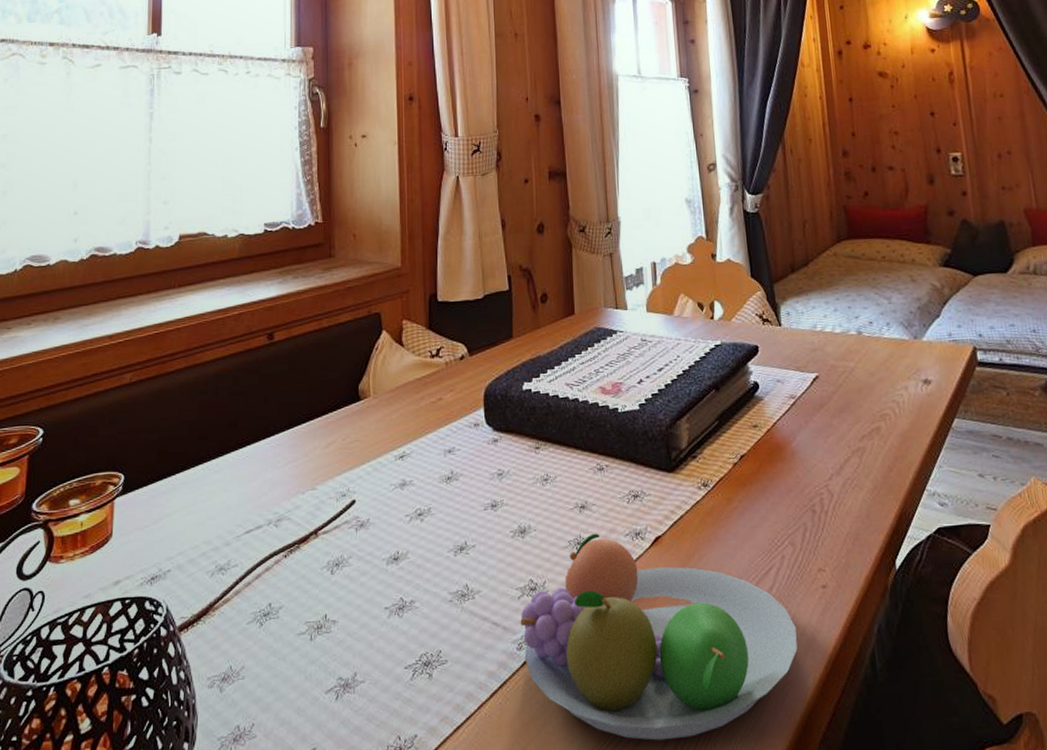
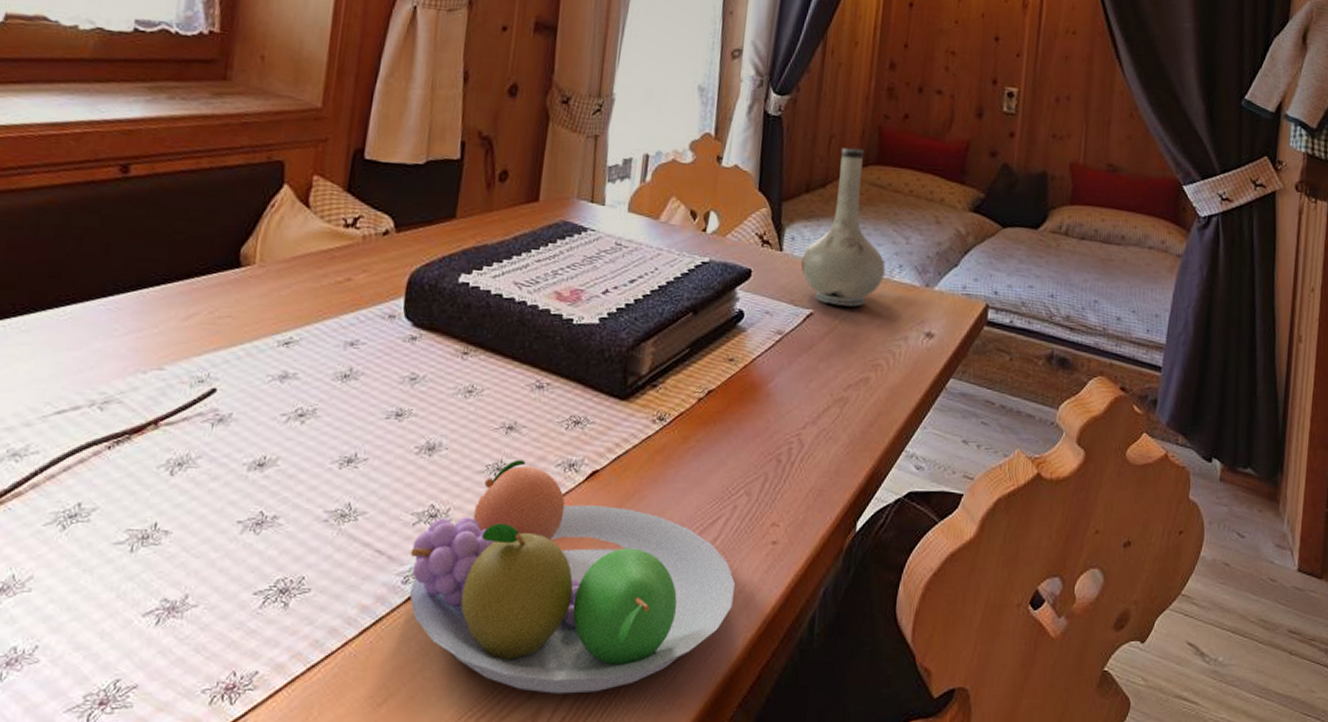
vase: none [799,229,875,367] -> present [800,148,885,307]

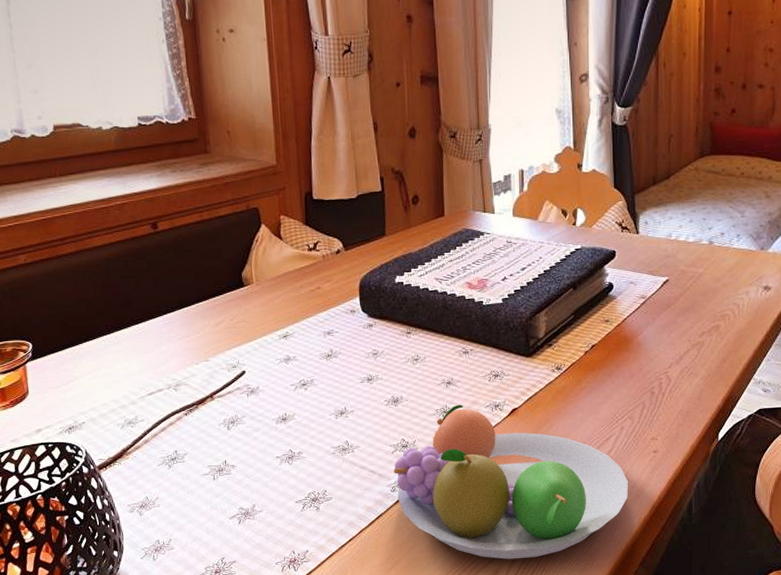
vase: present [800,148,885,307] -> none [655,144,725,272]

